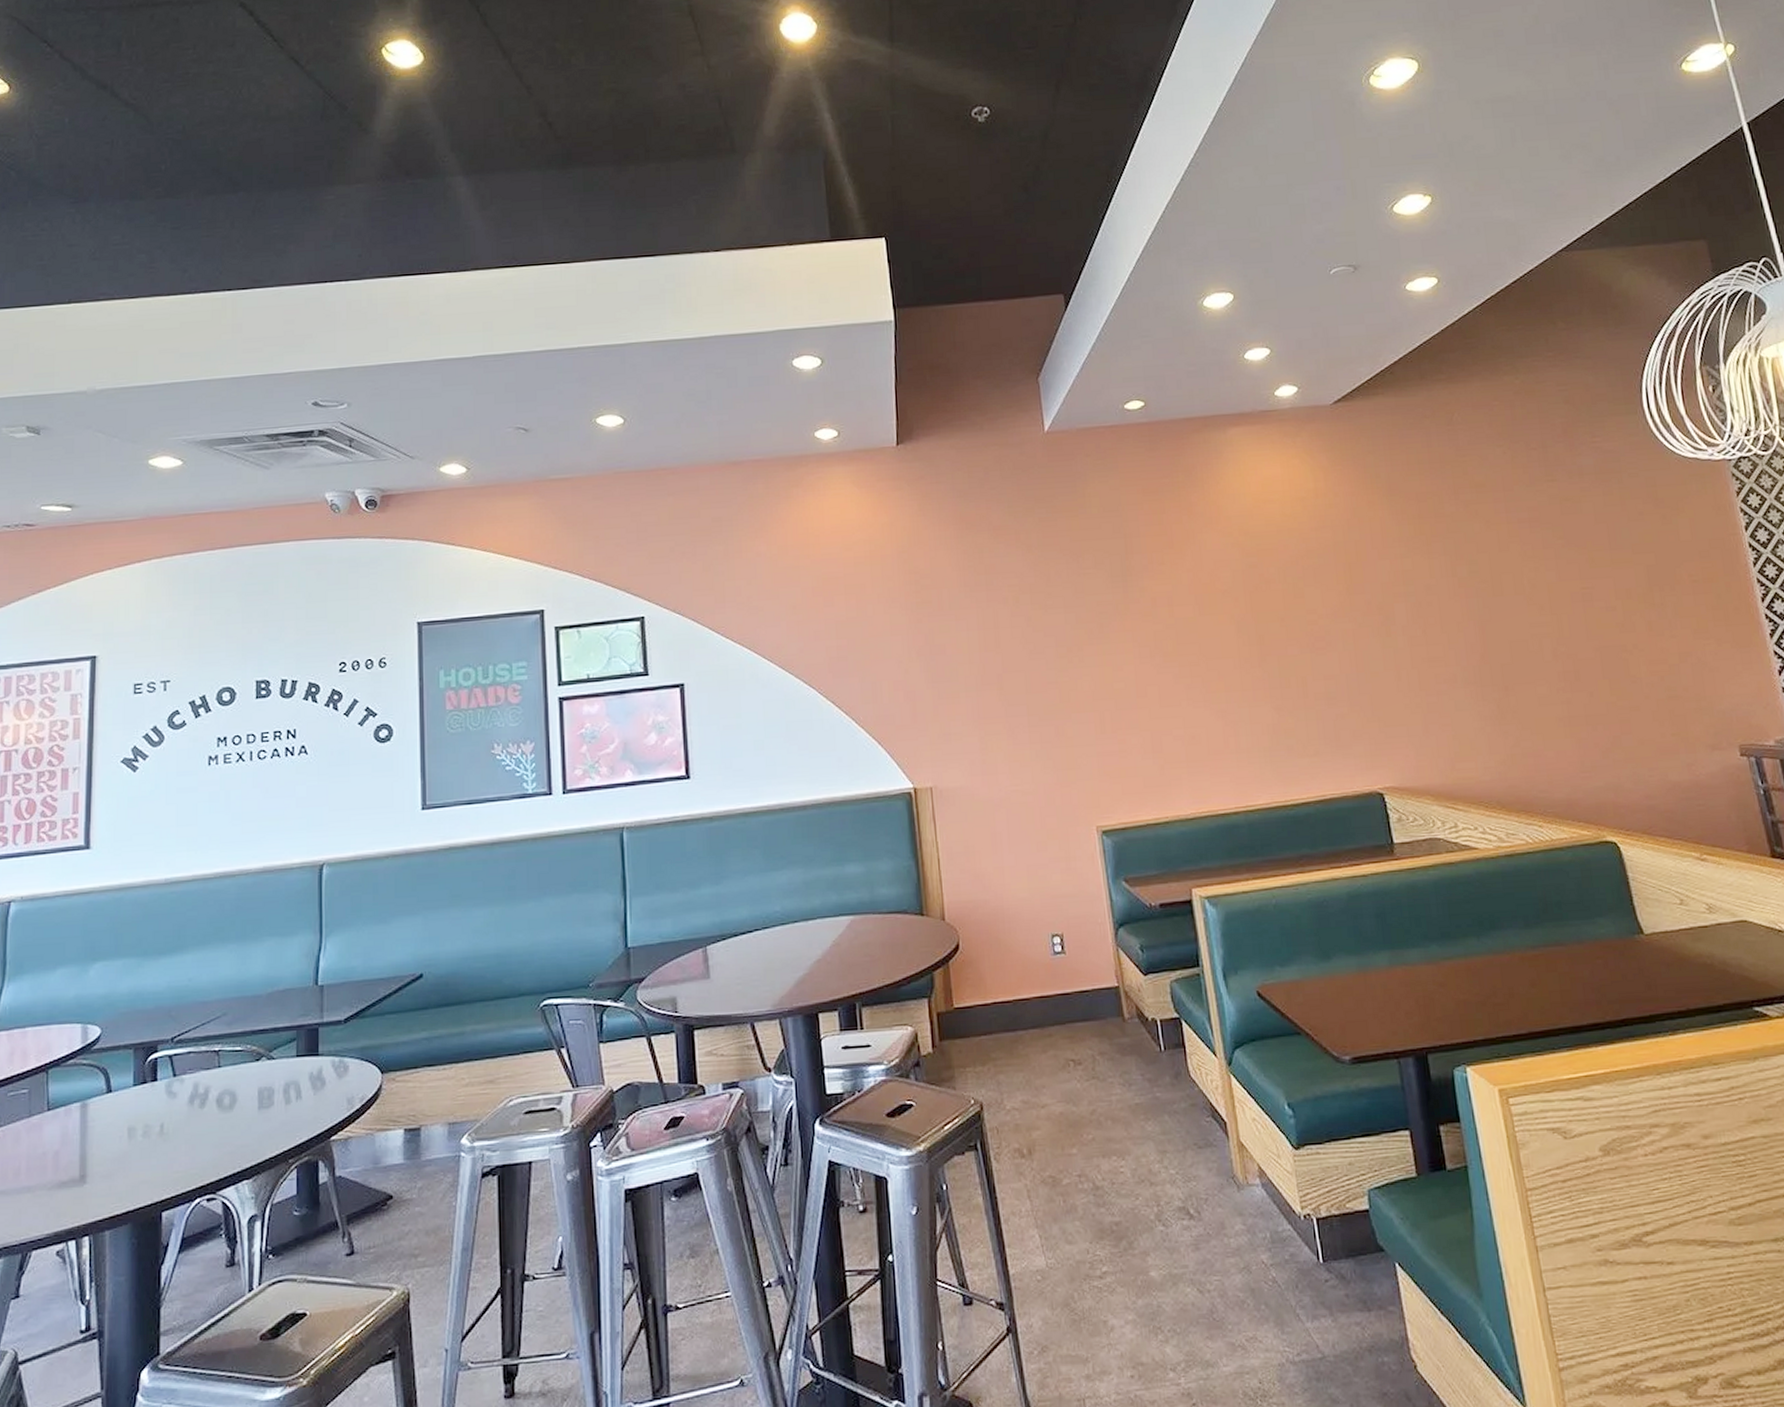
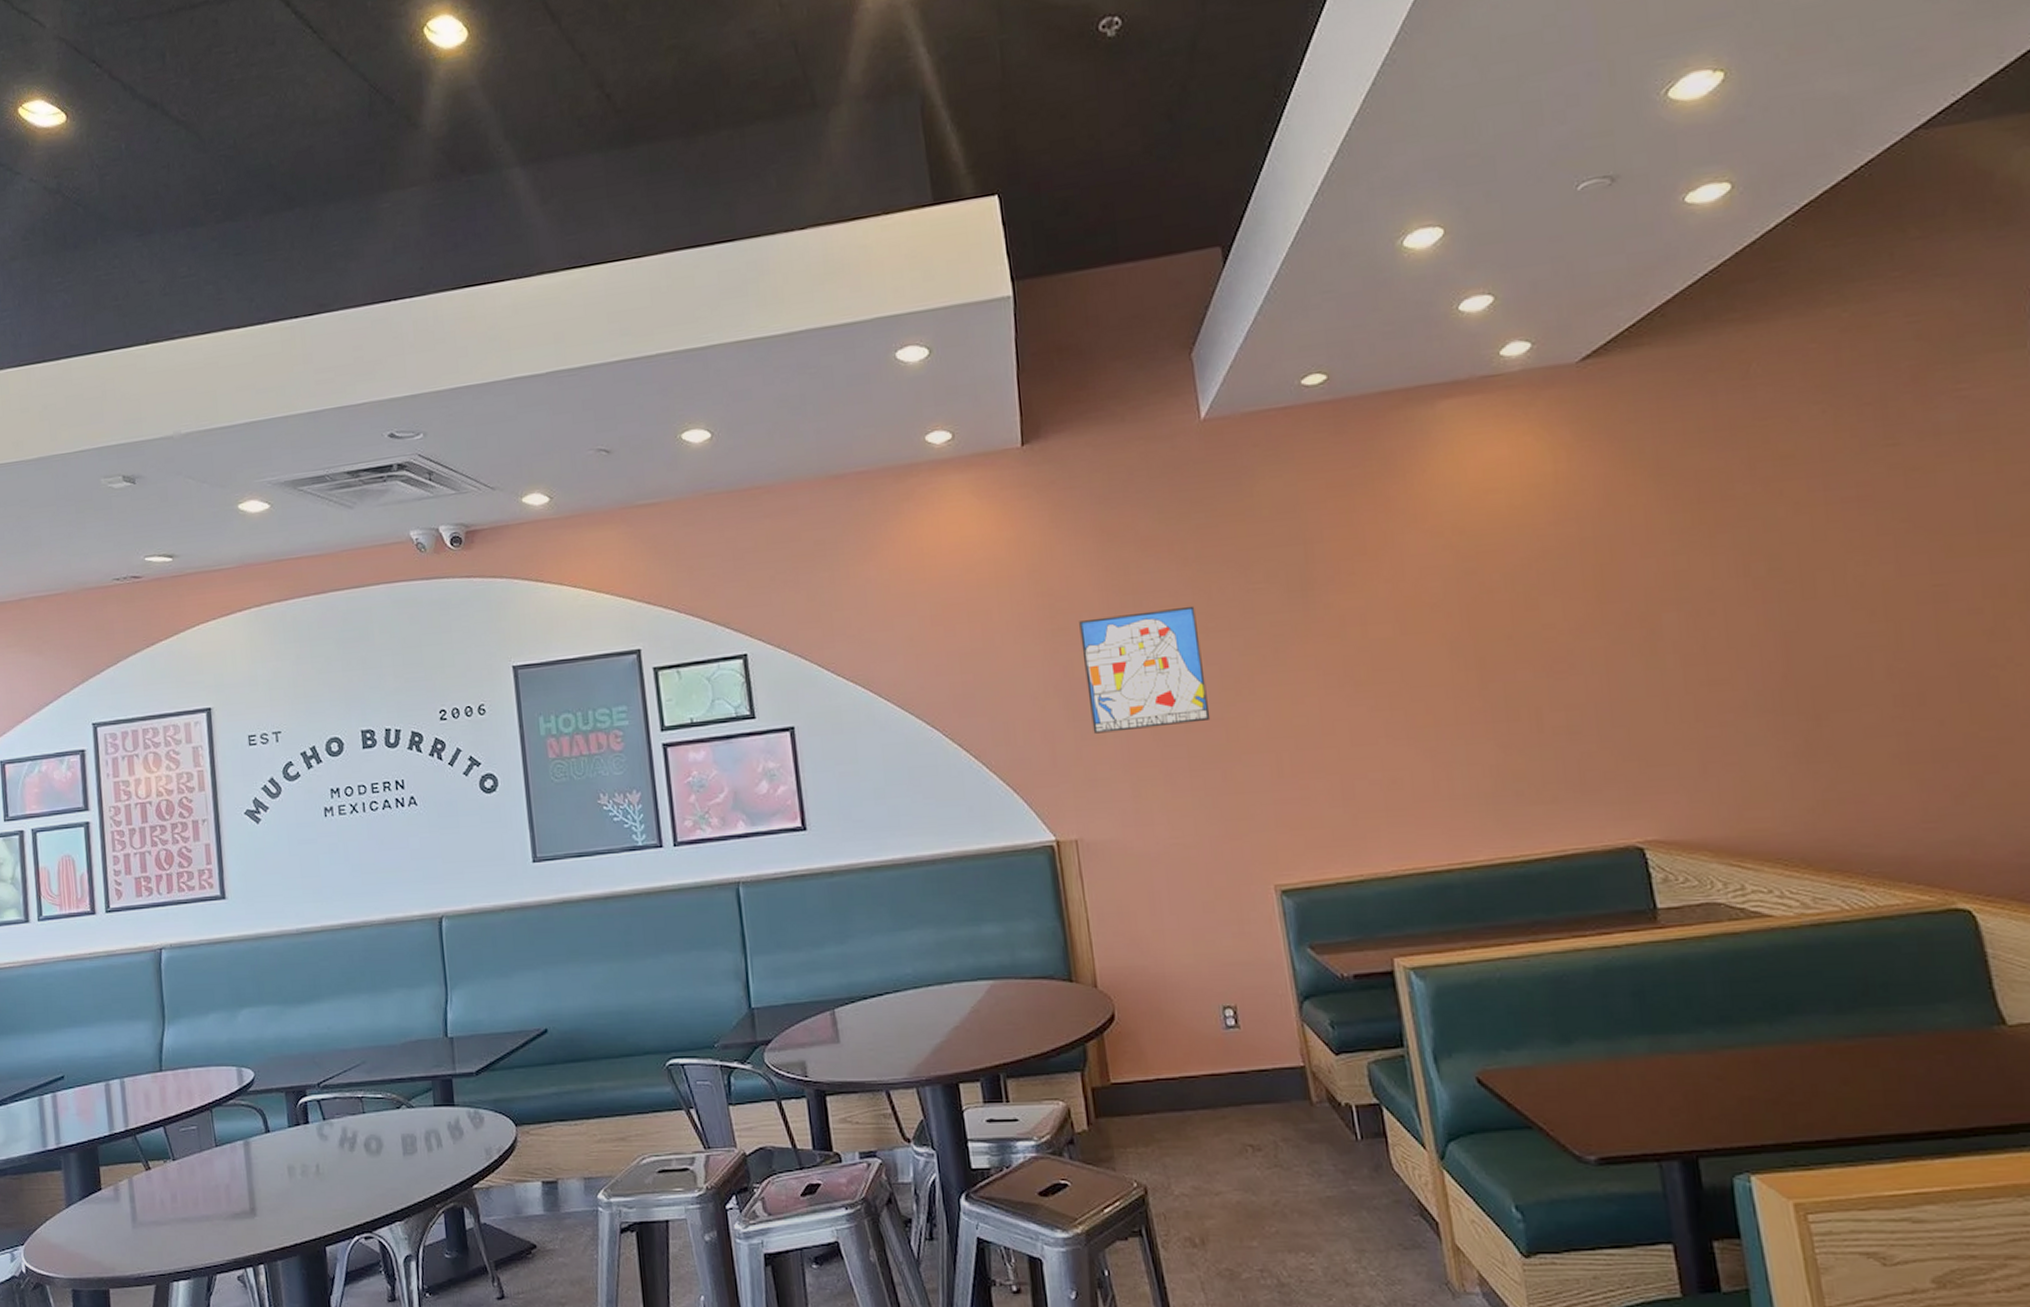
wall art: none [940,586,1047,694] -> present [1079,605,1211,734]

